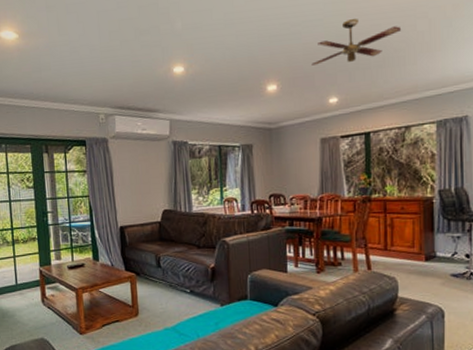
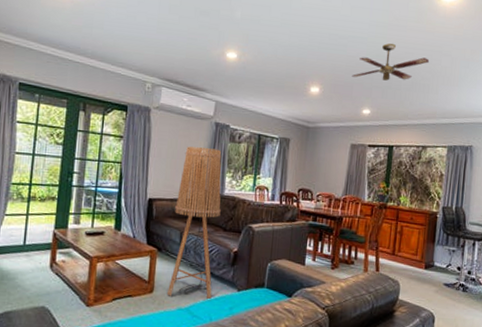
floor lamp: none [146,168,196,318] -> present [166,146,222,299]

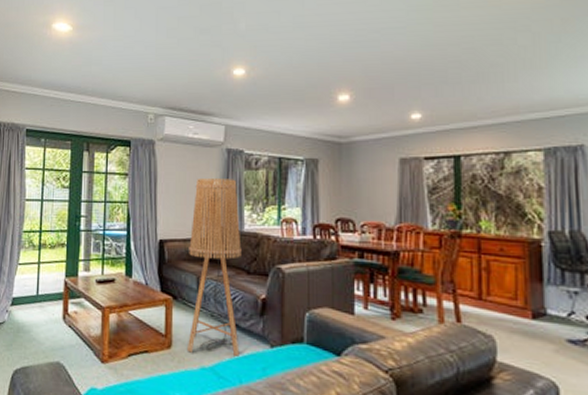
ceiling fan: present [352,43,430,81] -> none [391,27,500,76]

